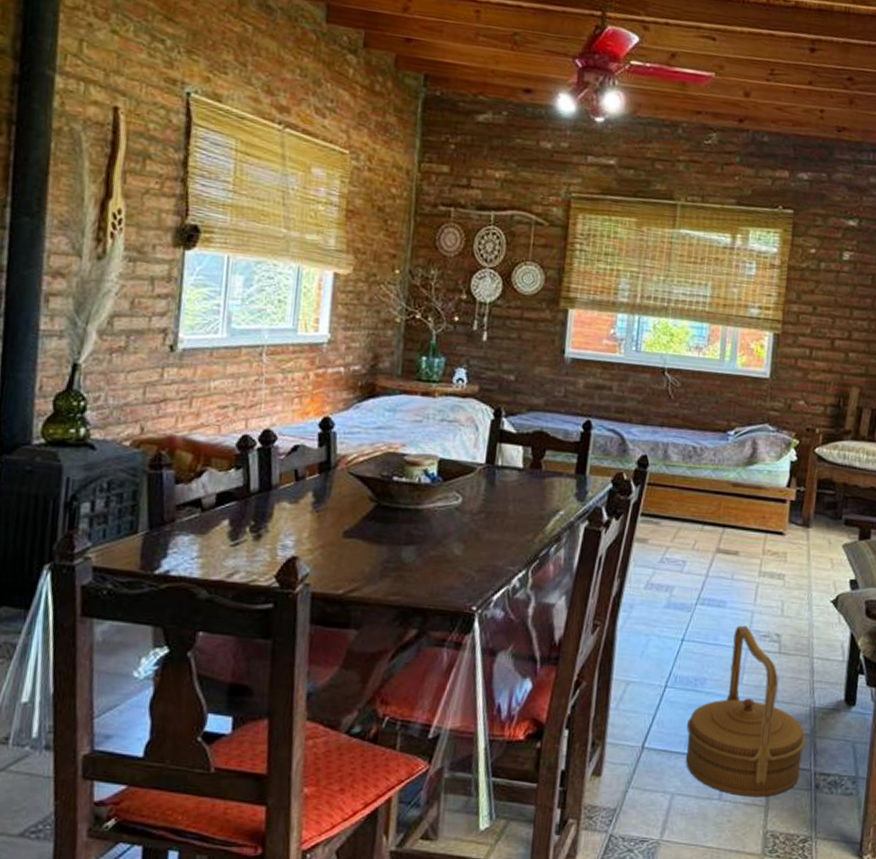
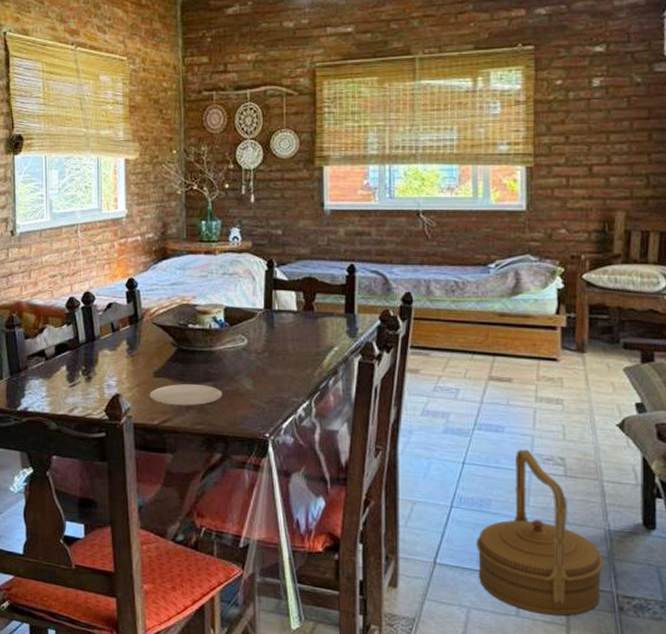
plate: none [335,546,427,574] -> present [149,384,223,407]

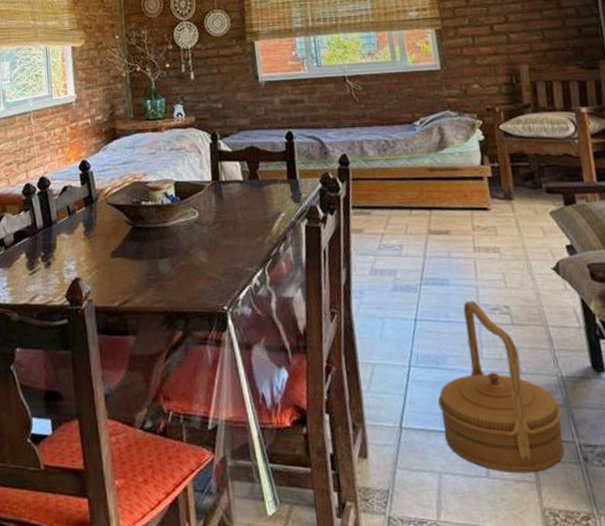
plate: present [149,384,223,407] -> none [108,261,179,286]

